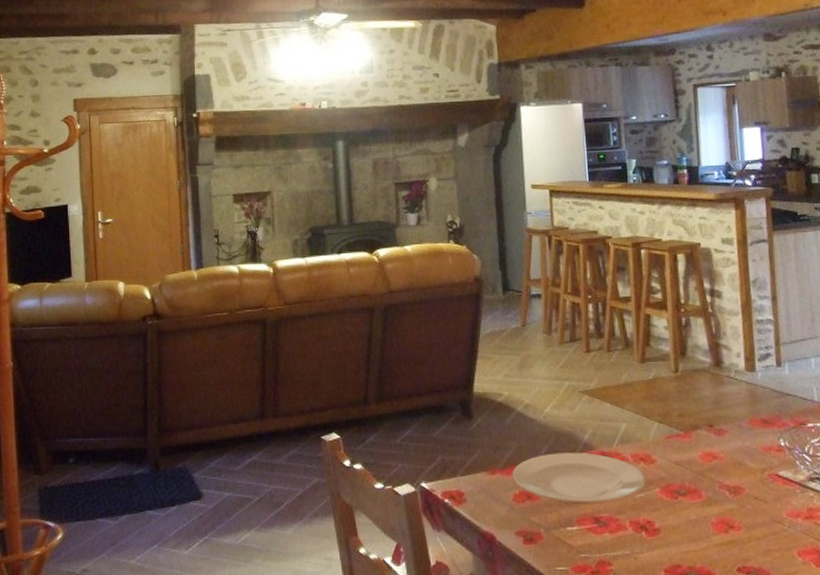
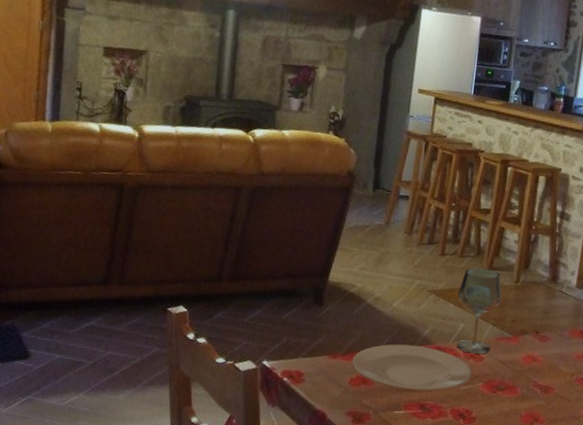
wine glass: none [612,361,663,456] -> present [457,267,503,354]

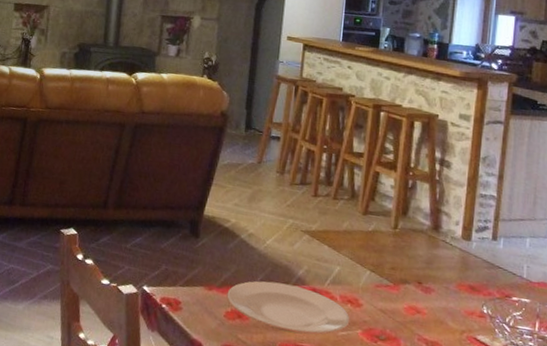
wine glass: present [457,267,503,354] -> none [332,210,380,300]

